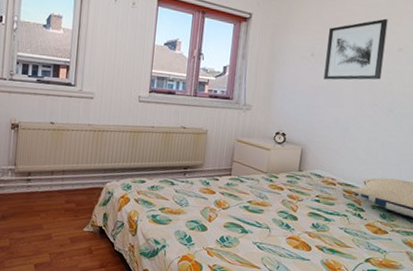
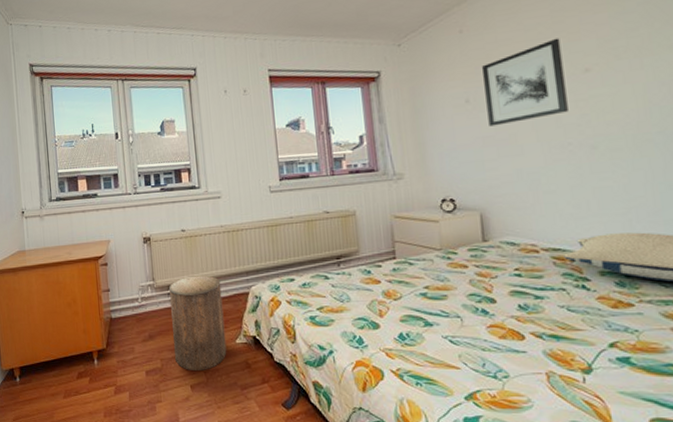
stool: none [23,166,79,252] -> present [169,275,227,370]

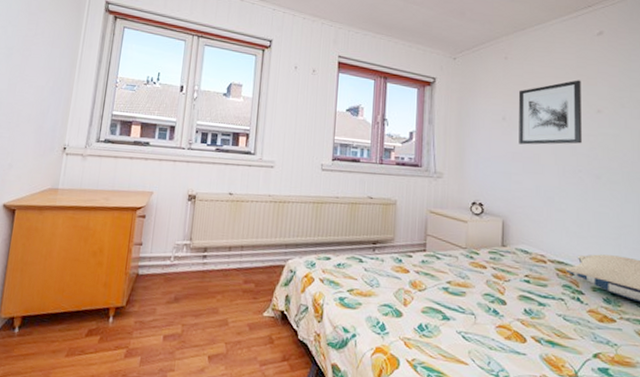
stool: present [169,275,227,370] -> none [197,240,259,341]

